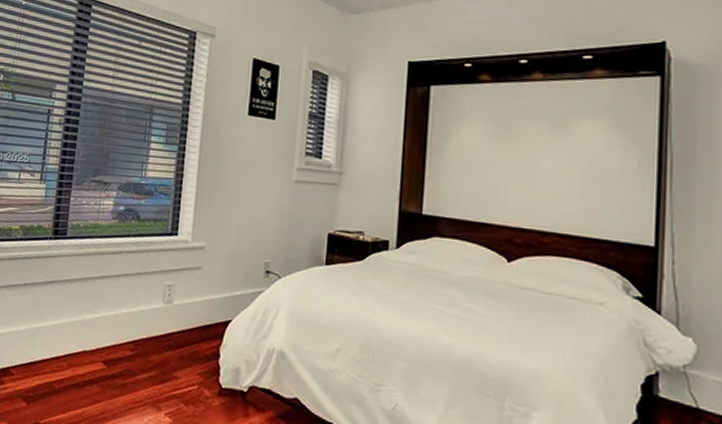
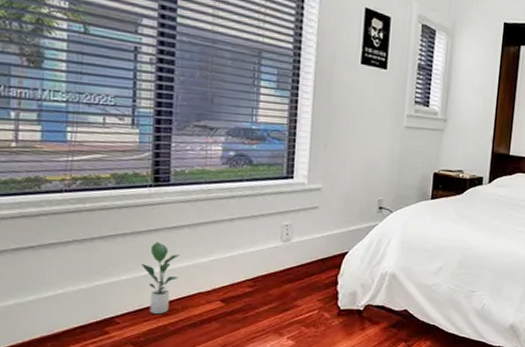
potted plant: none [37,294,69,370] -> present [141,242,179,315]

